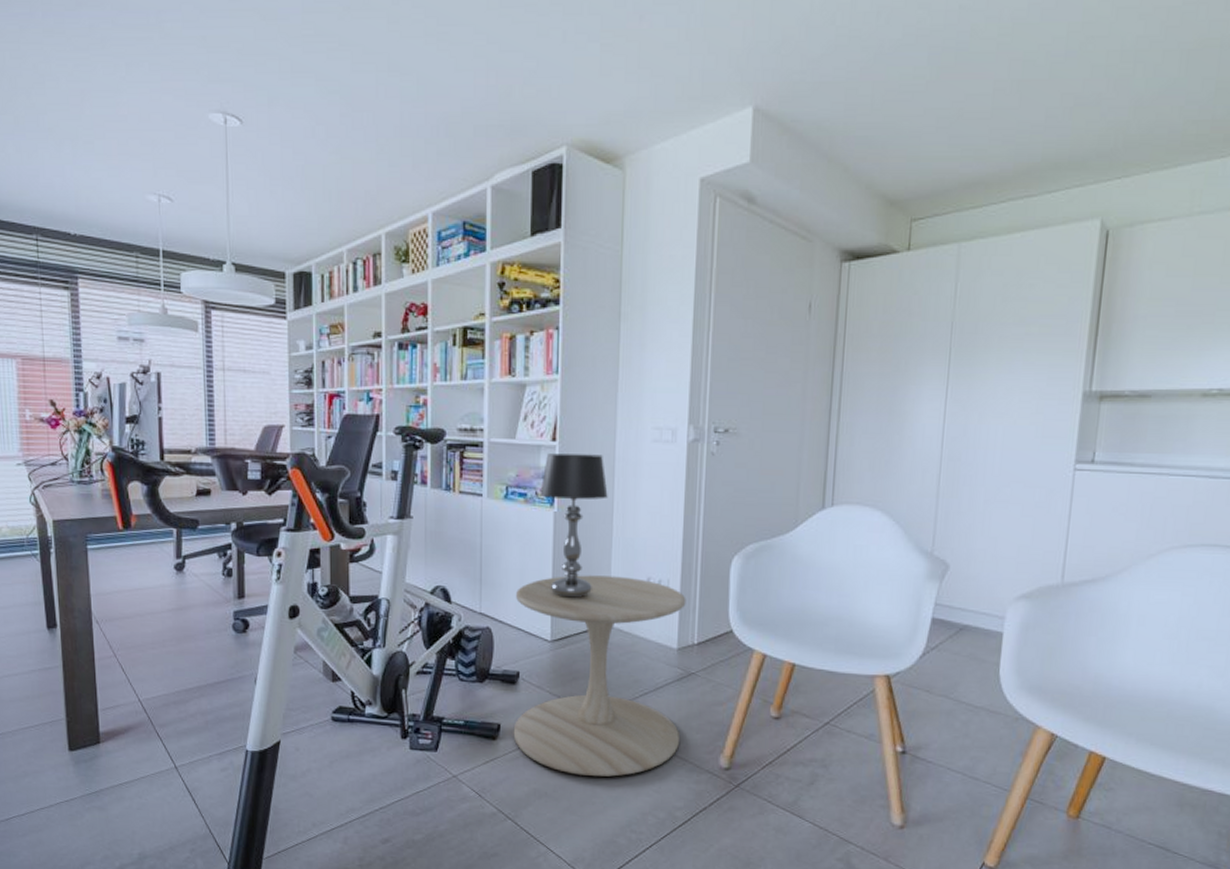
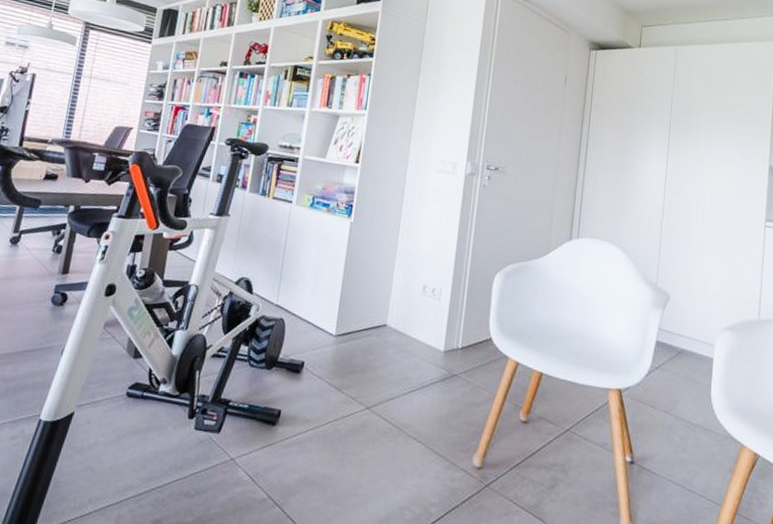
side table: present [513,575,686,777] -> none [291,278,455,469]
table lamp: present [540,453,608,598] -> none [340,173,397,298]

